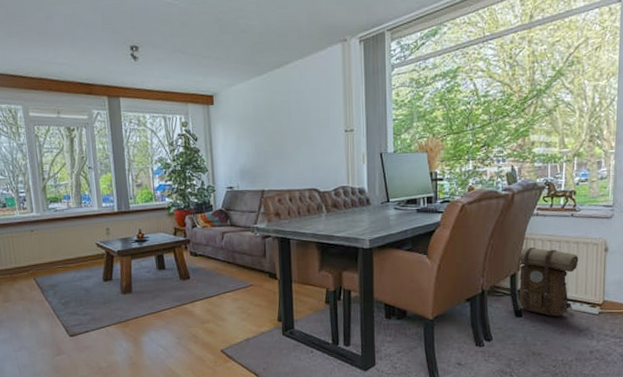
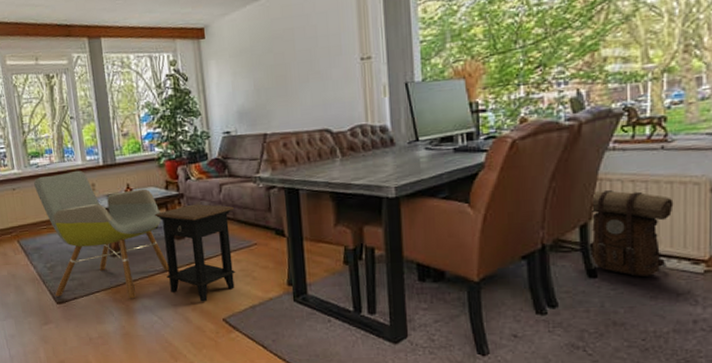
armchair: none [52,215,175,333] -> present [34,170,170,299]
side table: none [163,249,234,335] -> present [155,204,236,302]

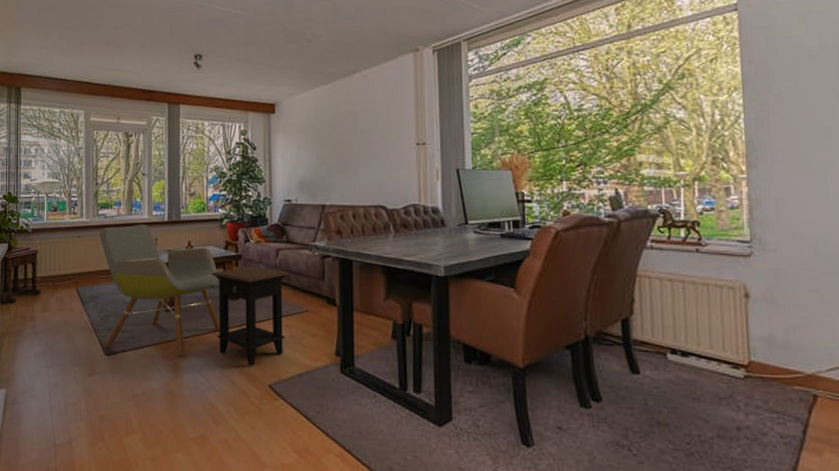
backpack: present [589,190,674,277] -> none [631,286,711,377]

